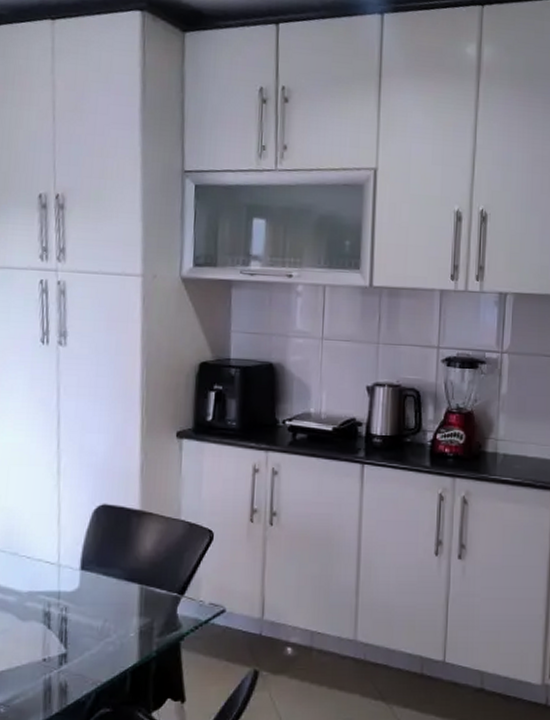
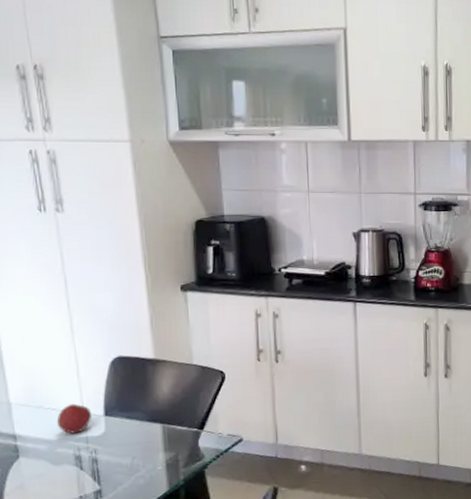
apple: none [29,553,68,587] -> present [56,403,93,434]

